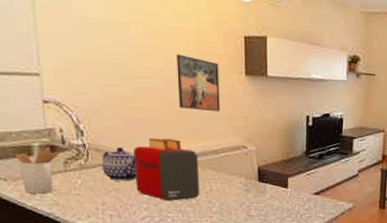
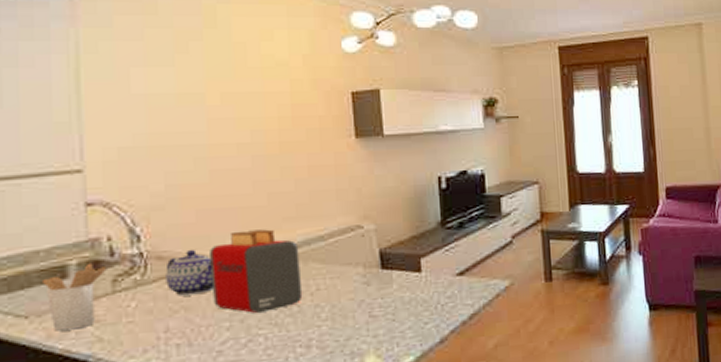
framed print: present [177,54,220,112] -> none [266,123,325,189]

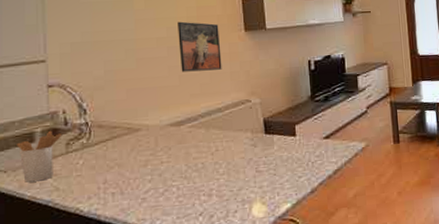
teapot: present [165,249,215,296] -> none [104,119,140,156]
toaster: present [210,229,303,313] -> none [136,103,206,169]
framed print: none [266,123,325,189] -> present [178,21,222,72]

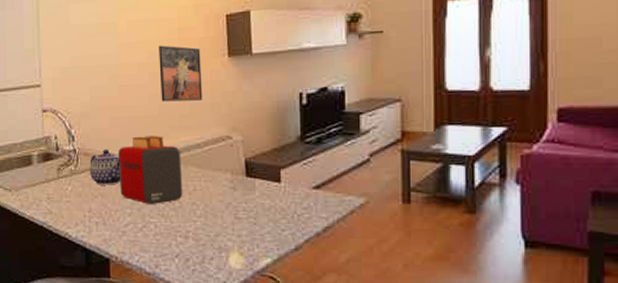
utensil holder: present [17,130,62,183] -> none [19,155,55,203]
teapot: none [104,119,140,156] -> present [90,149,121,185]
toaster: none [136,103,206,169] -> present [118,136,183,204]

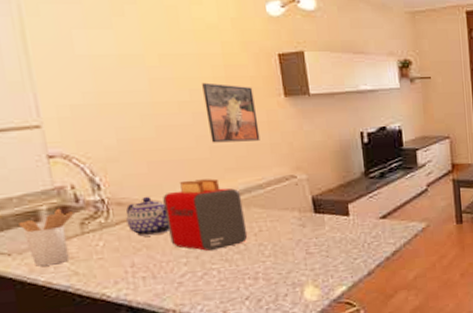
utensil holder: none [19,155,55,203] -> present [19,208,74,267]

